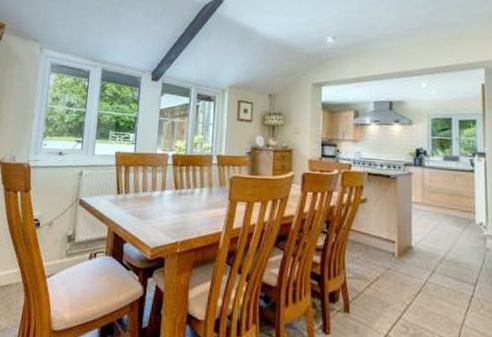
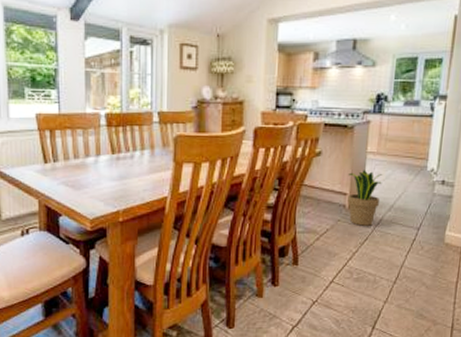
potted plant: none [395,219,430,277] -> present [347,170,383,226]

